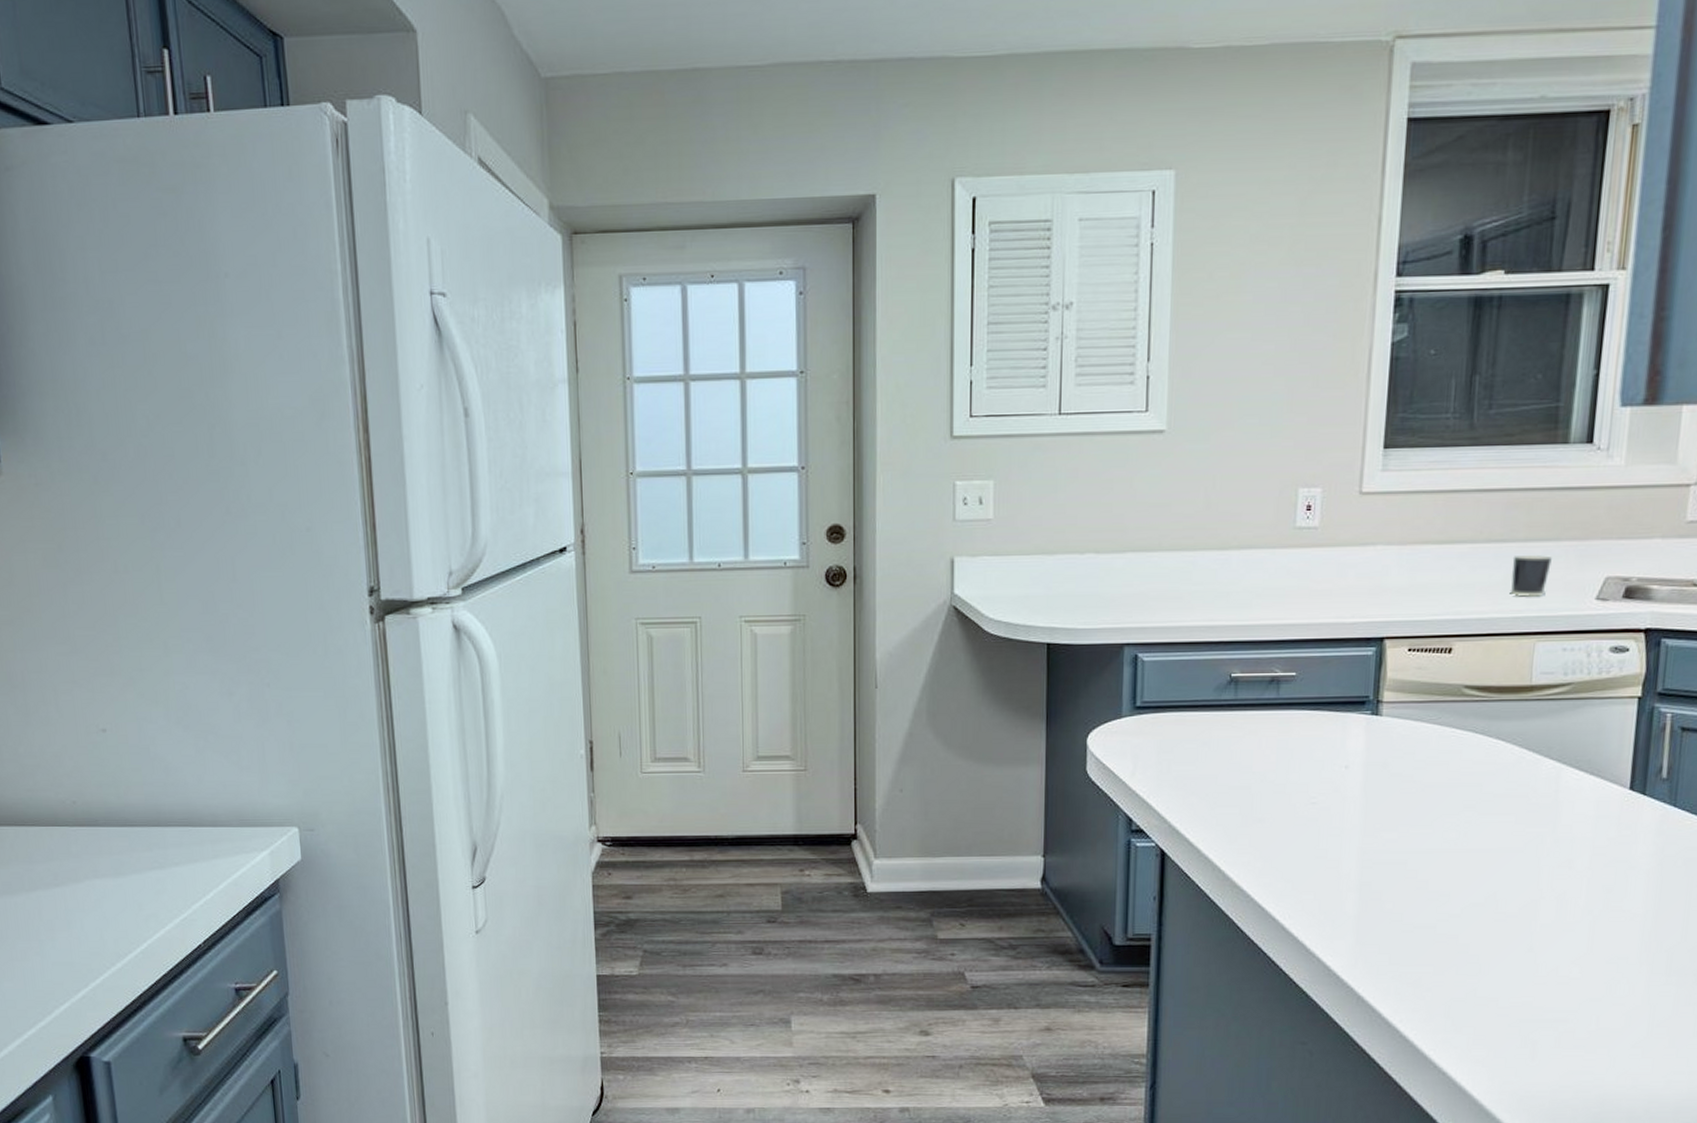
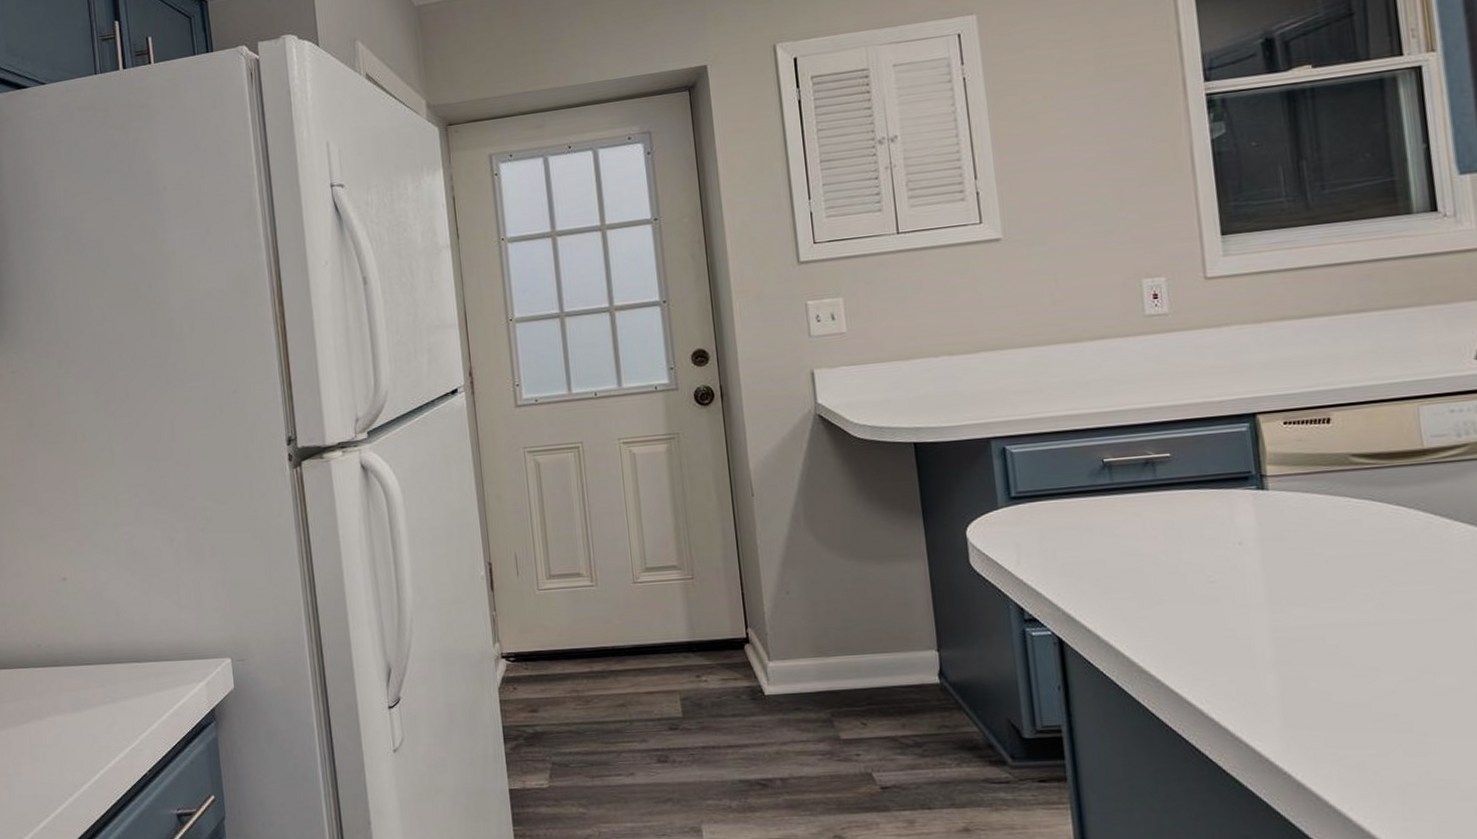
mug: present [1510,555,1552,597] -> none [1376,321,1420,363]

